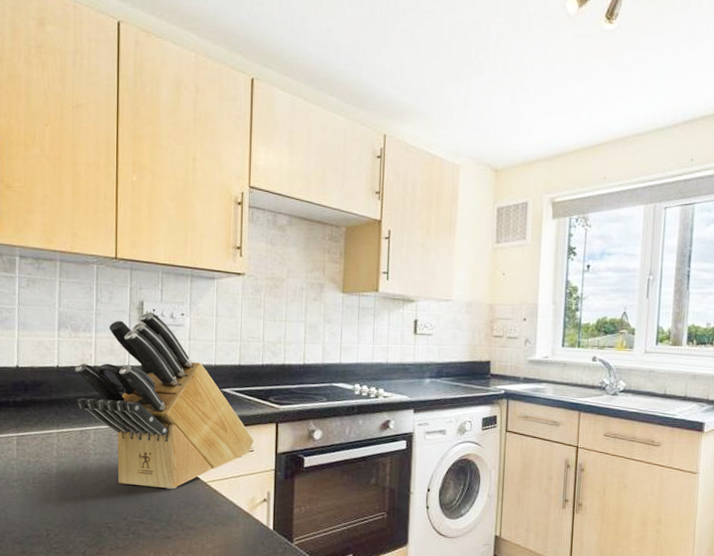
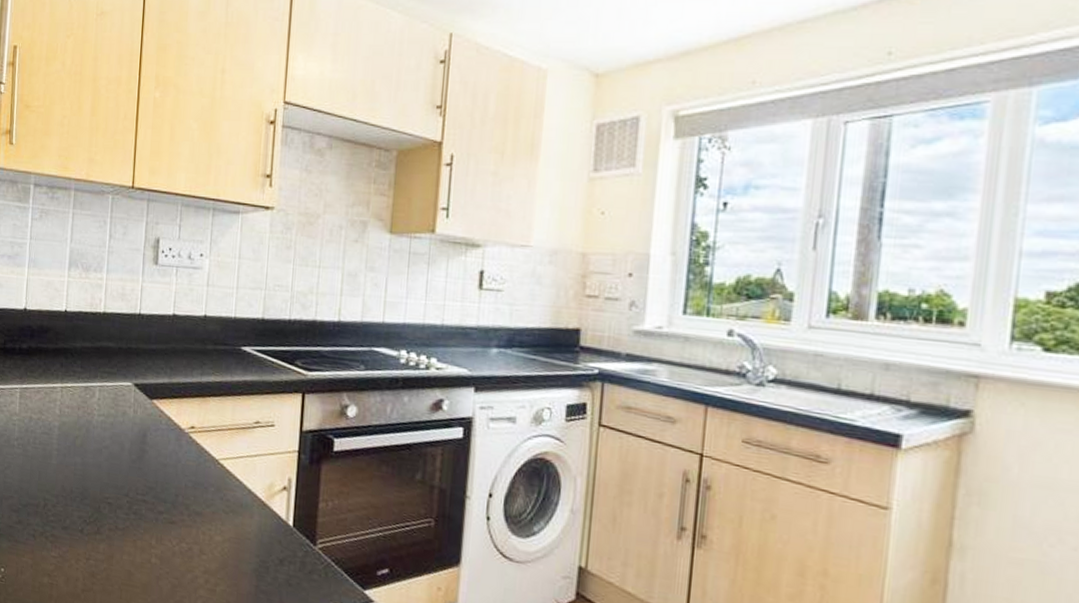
knife block: present [74,311,254,489] -> none [83,250,275,465]

